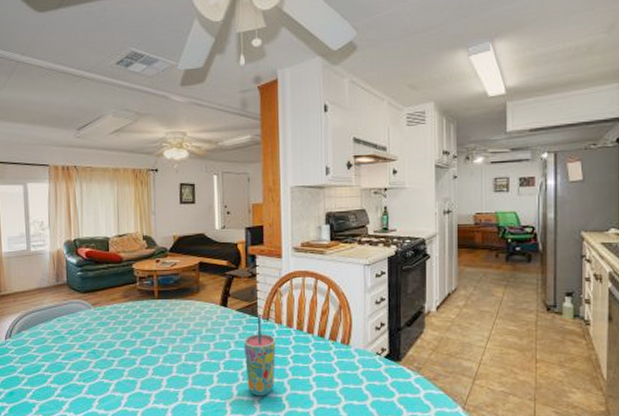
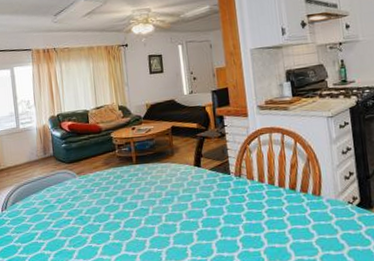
cup: present [243,315,276,396] -> none [218,172,252,251]

